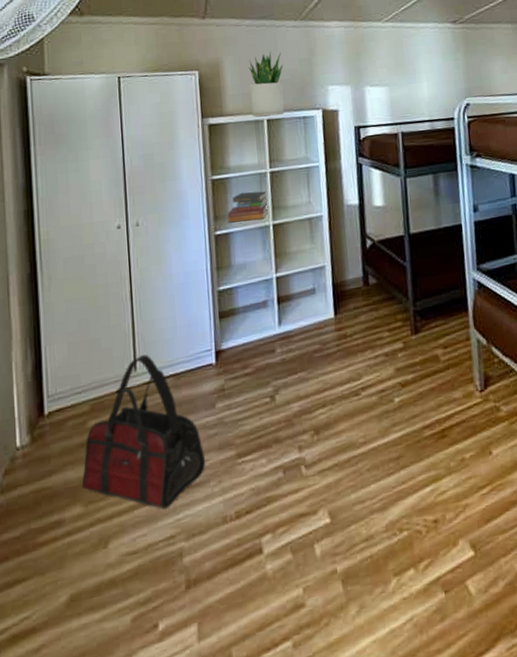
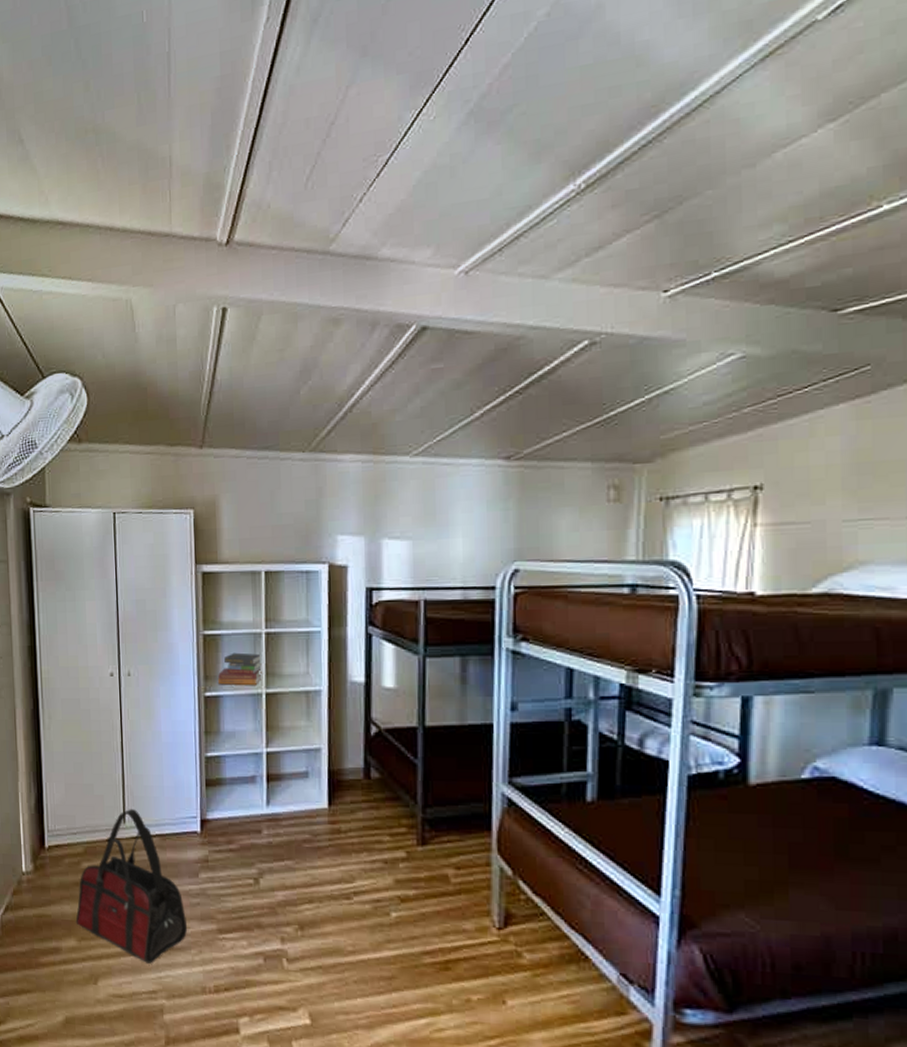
planter: present [248,52,285,117] -> none [246,490,286,568]

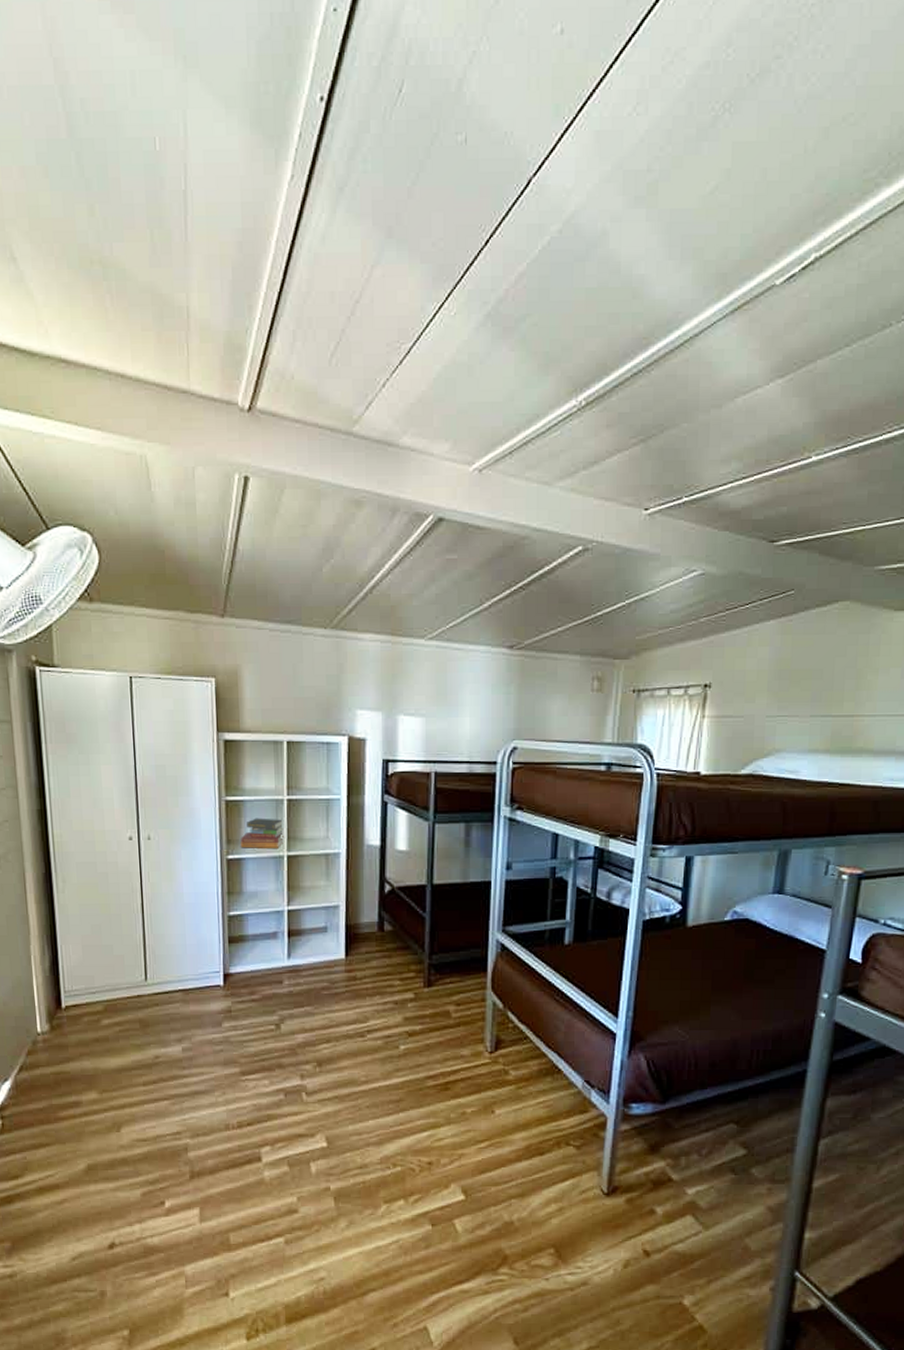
duffel bag: present [75,809,187,964] -> none [96,967,210,1108]

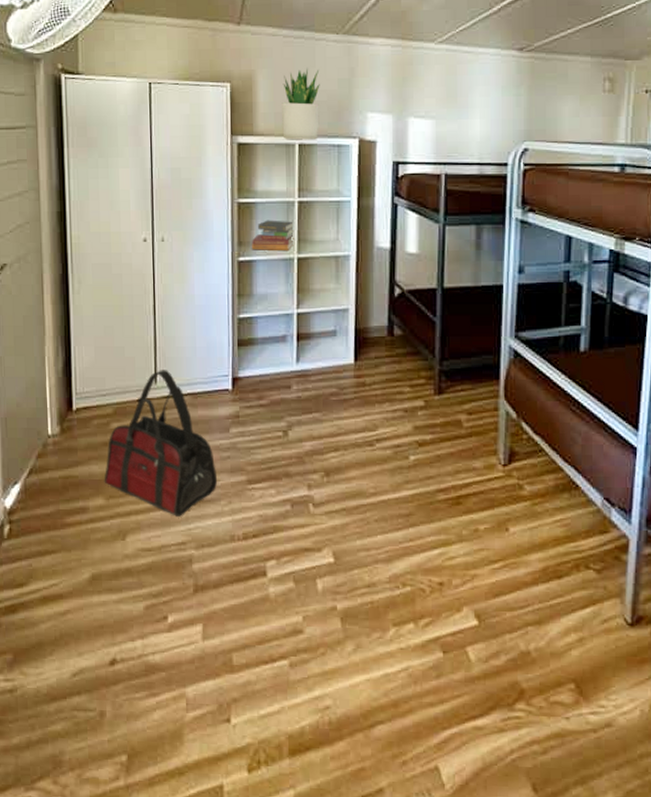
duffel bag: none [96,967,210,1108] -> present [104,370,217,517]
planter: none [269,663,308,737] -> present [282,68,320,140]

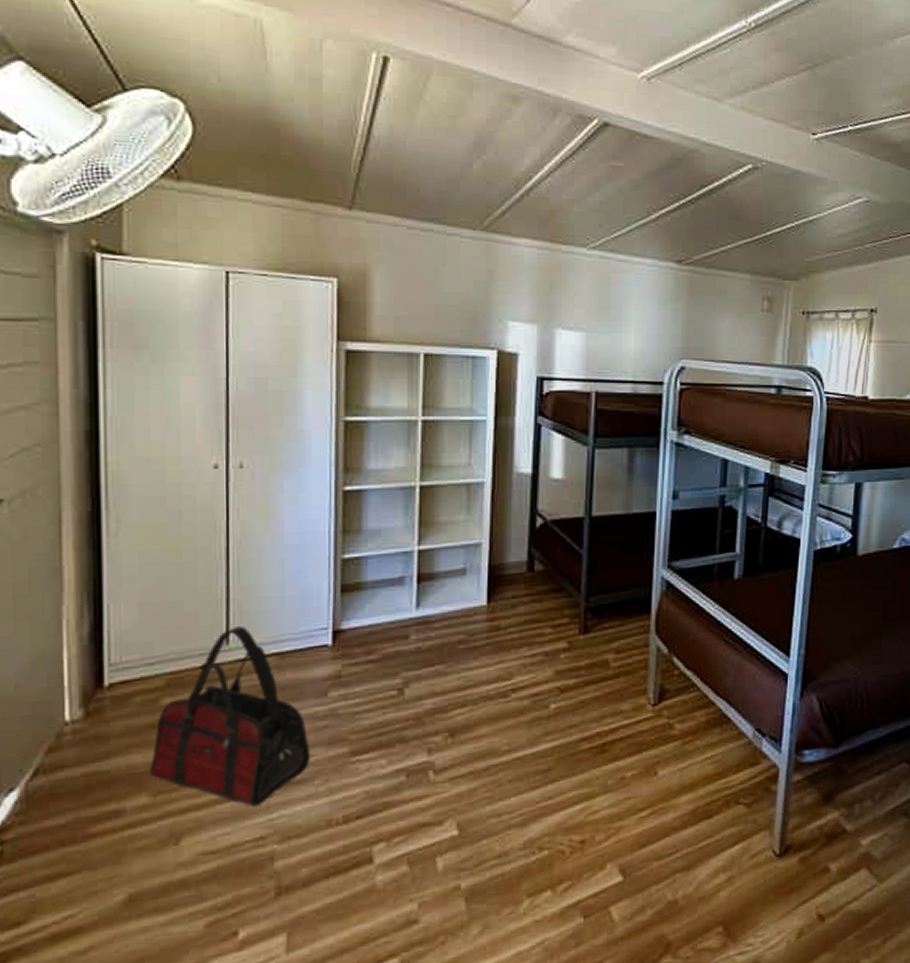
books: present [251,220,295,251] -> none [360,441,418,479]
planter: present [282,68,320,140] -> none [404,266,452,350]

